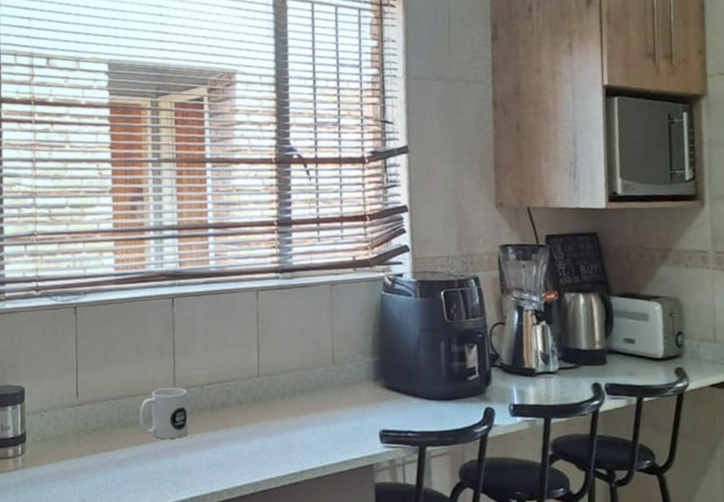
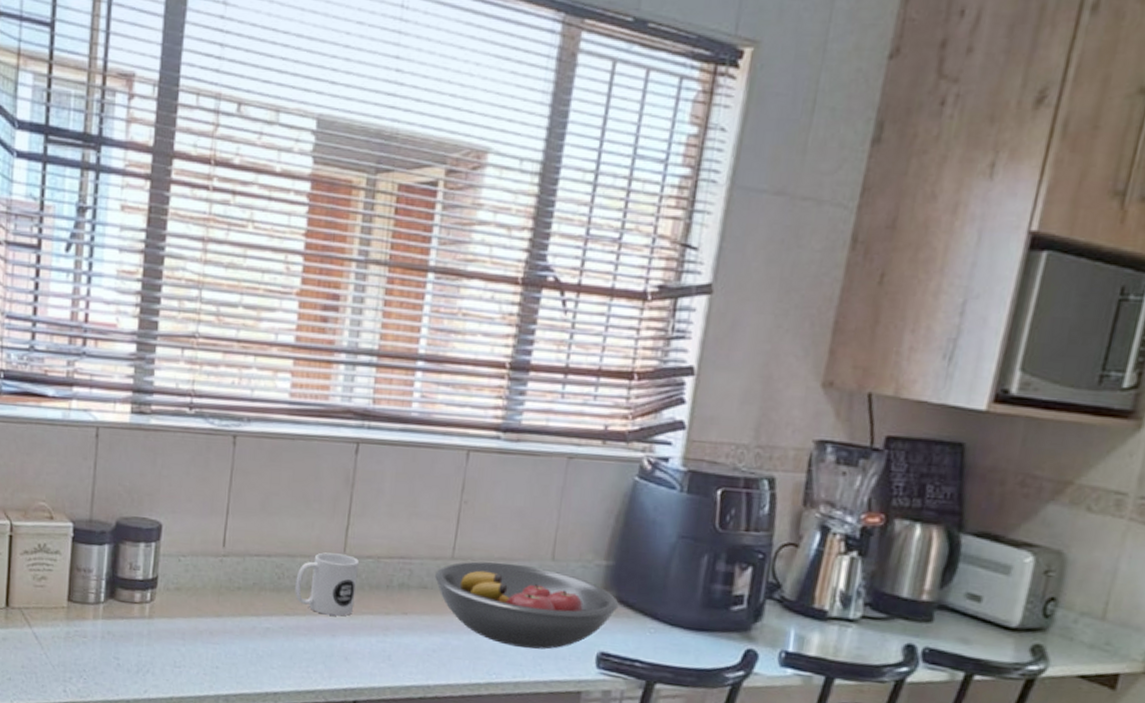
fruit bowl: none [247,372,388,438] -> present [435,561,619,650]

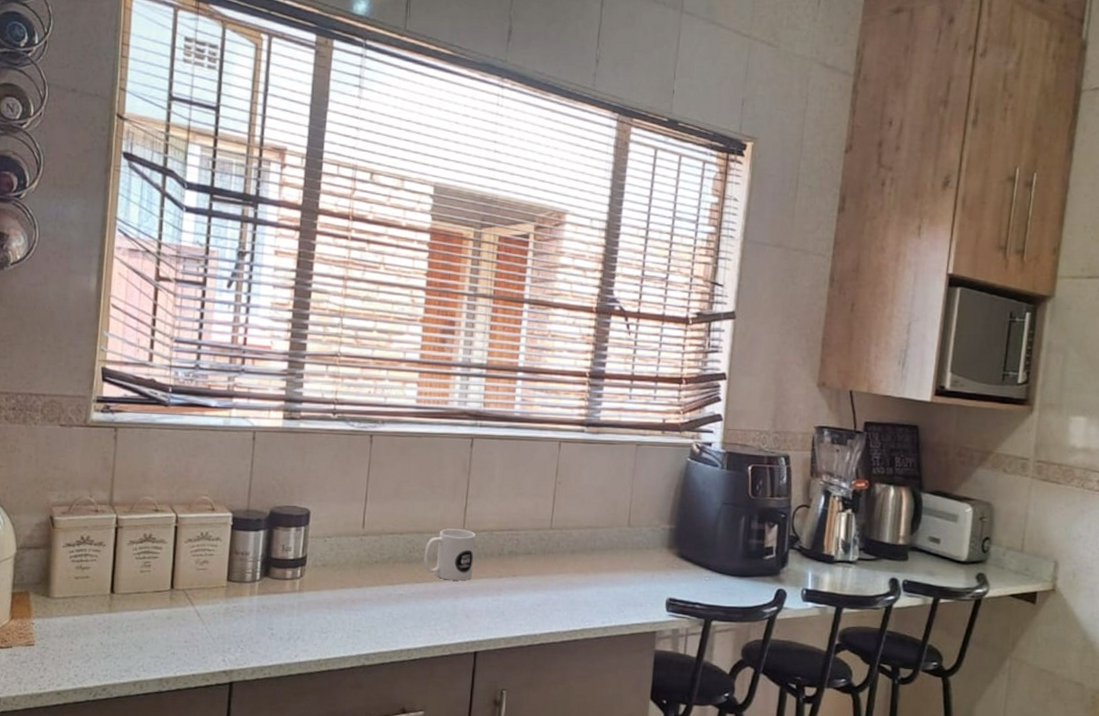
fruit bowl: present [435,561,619,650] -> none [537,530,681,599]

